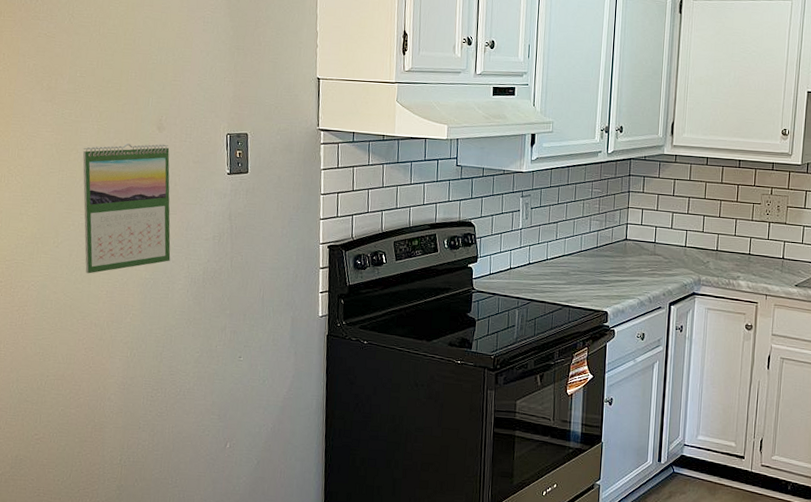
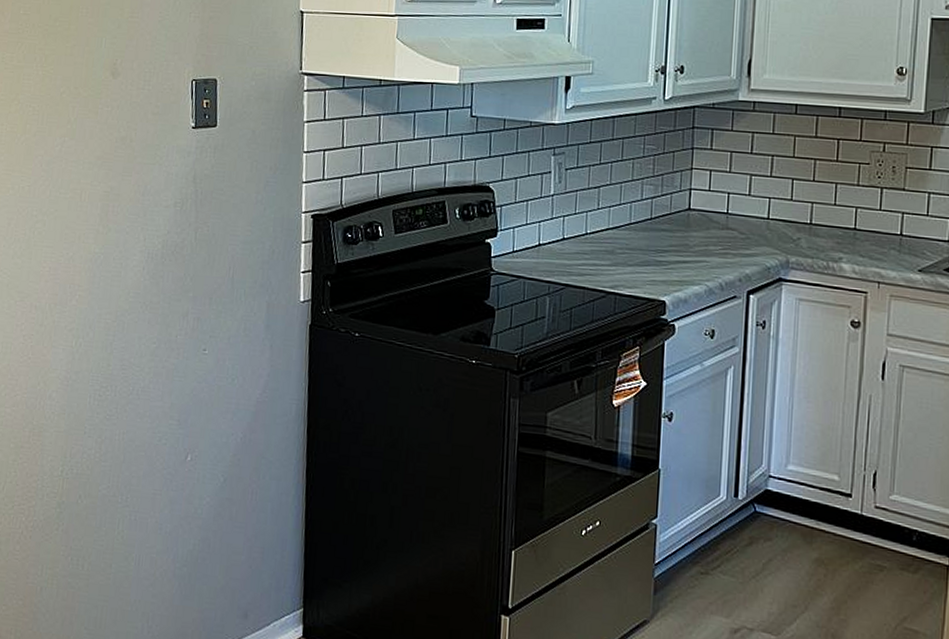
calendar: present [82,143,171,274] -> none [25,92,125,247]

